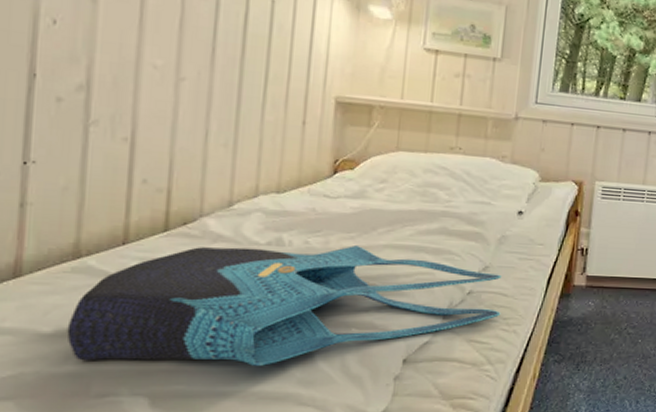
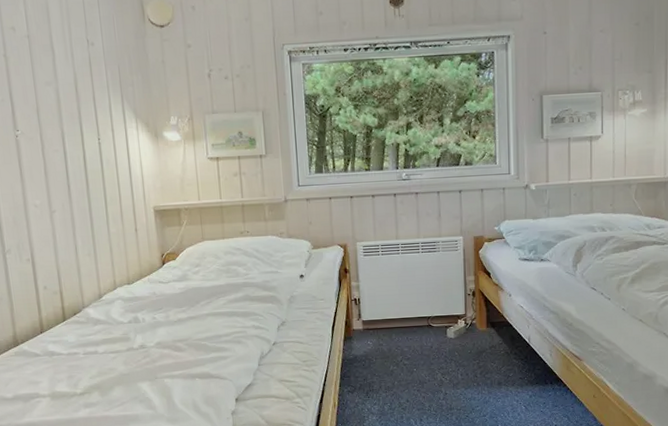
tote bag: present [66,246,502,367] -> none [20,316,301,415]

